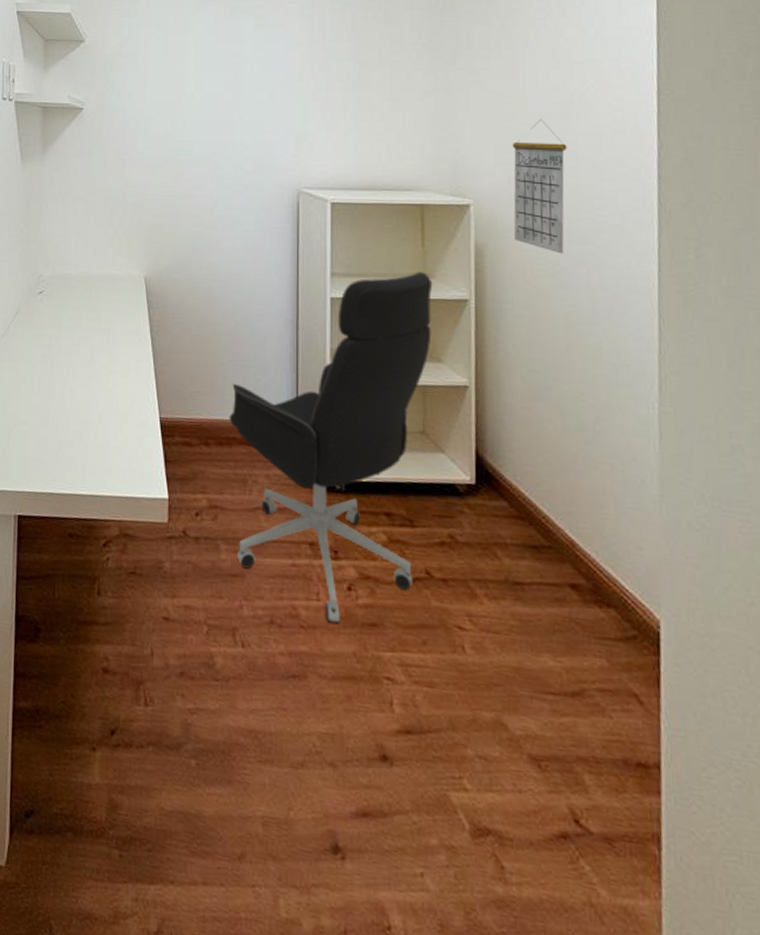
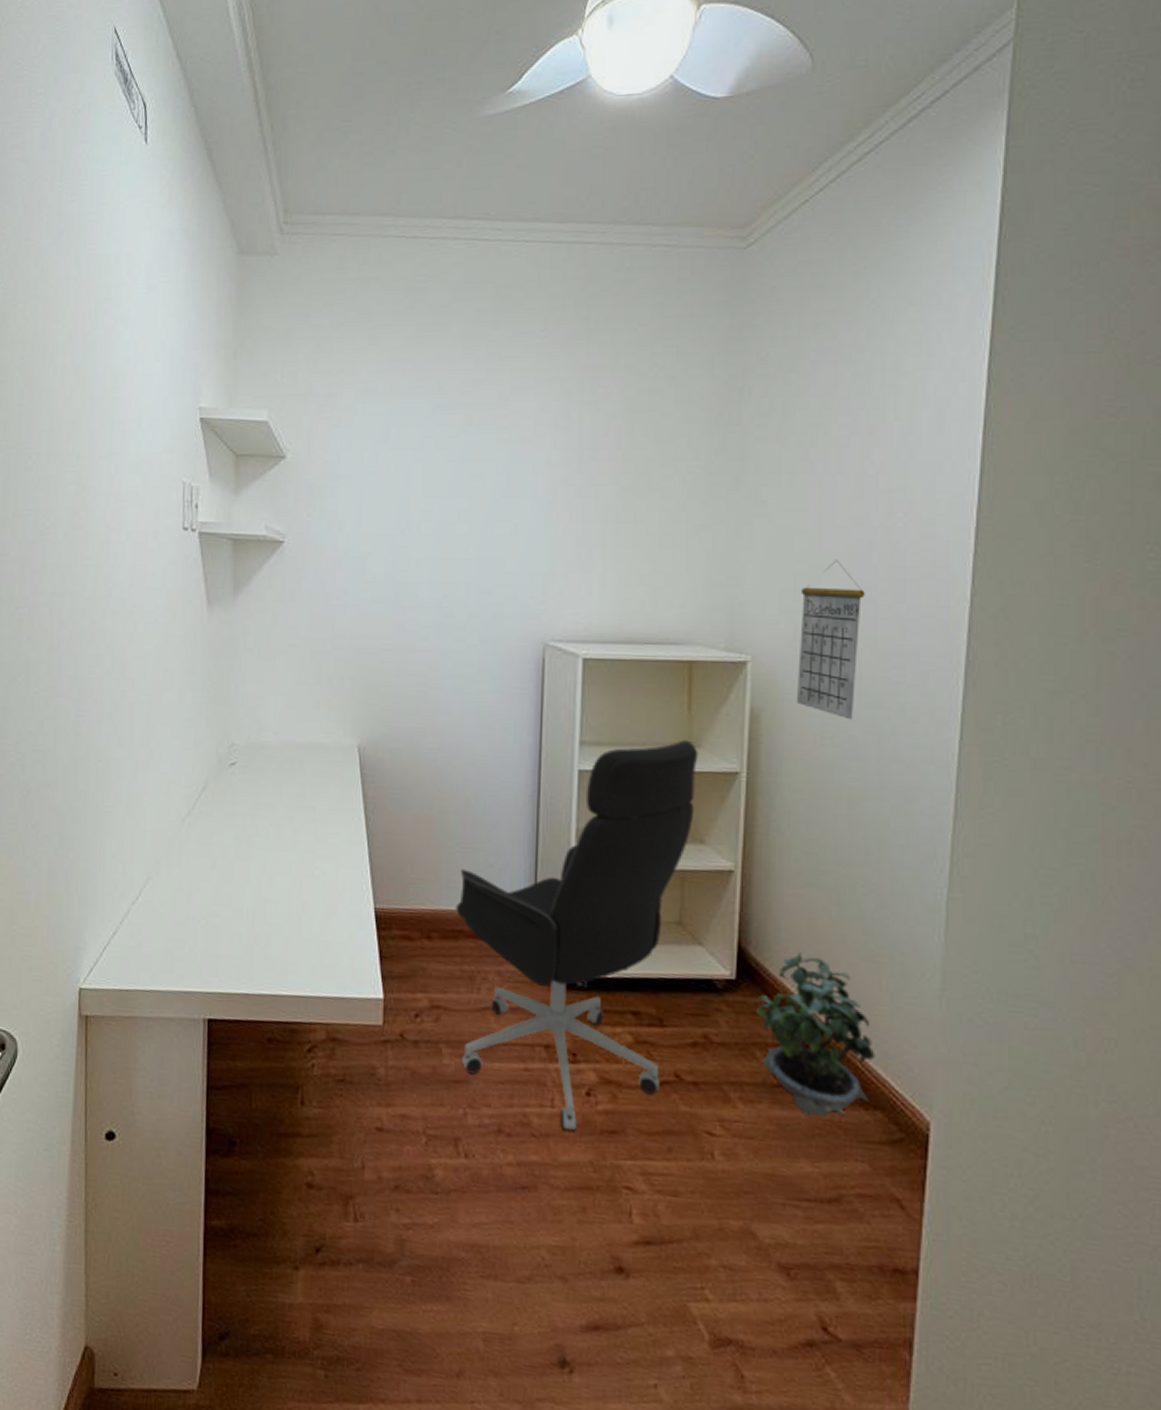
potted plant: none [495,460,605,613] -> present [757,952,876,1117]

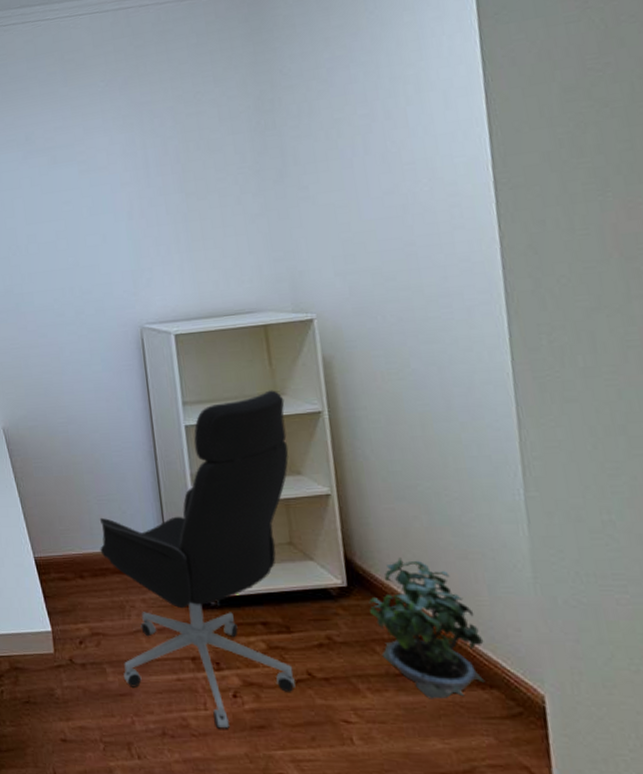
calendar: present [796,559,865,720] -> none [349,225,414,356]

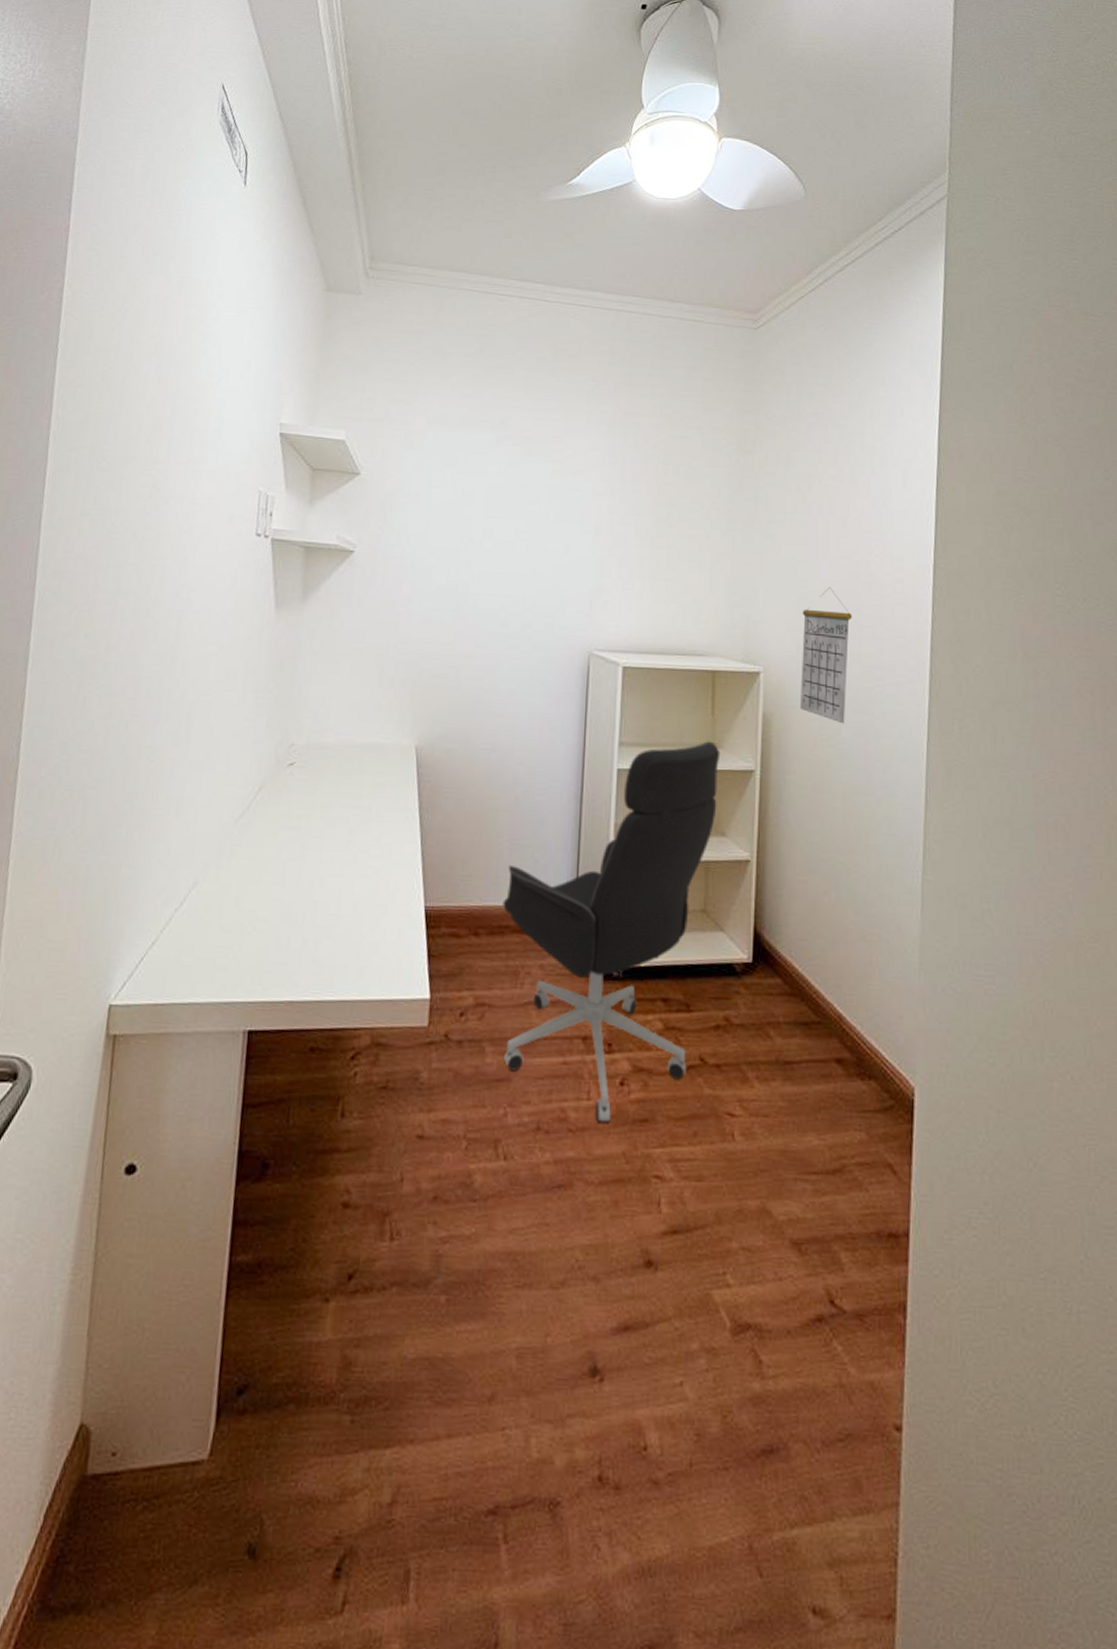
calendar: none [349,225,414,356] -> present [799,587,852,724]
potted plant: present [369,557,486,699] -> none [770,934,869,1090]

